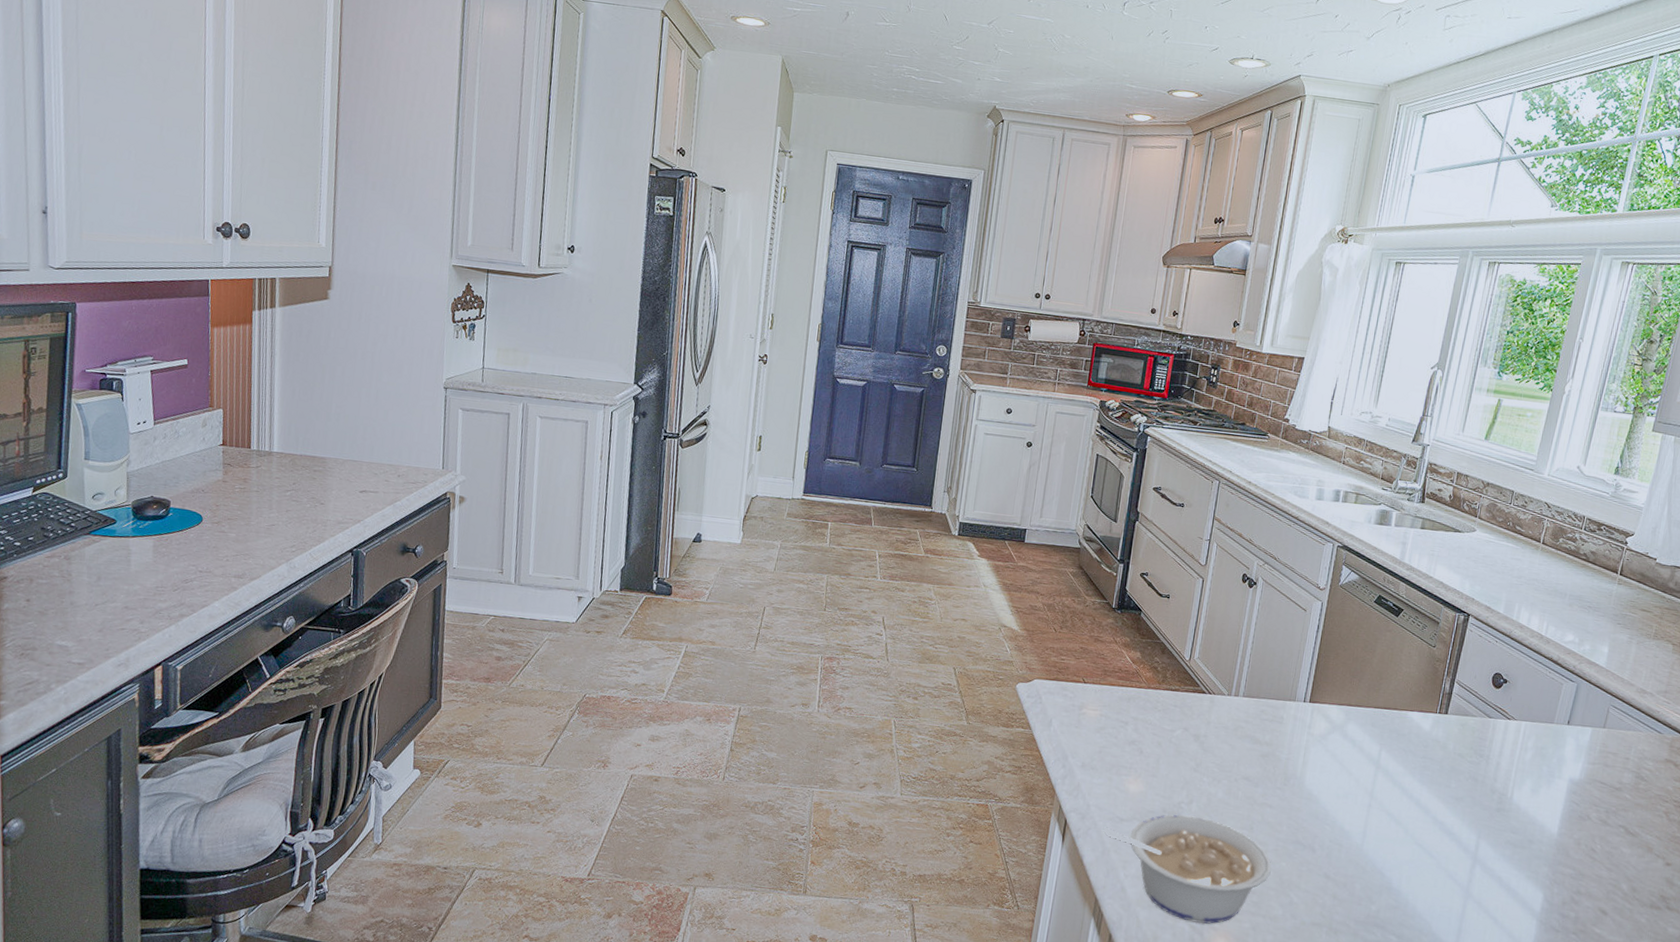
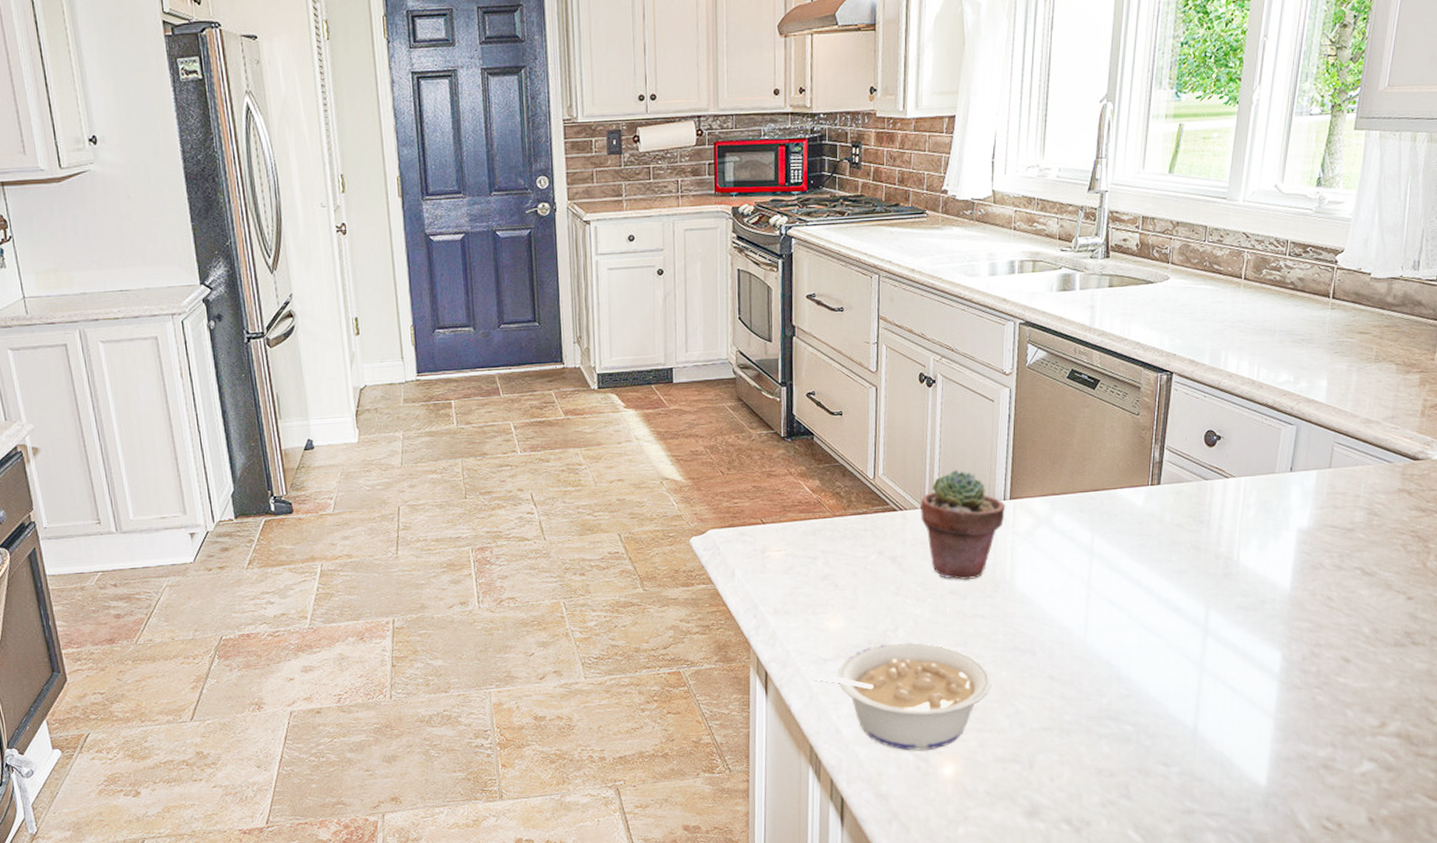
potted succulent: none [1226,666,1305,770] -> present [920,470,1006,581]

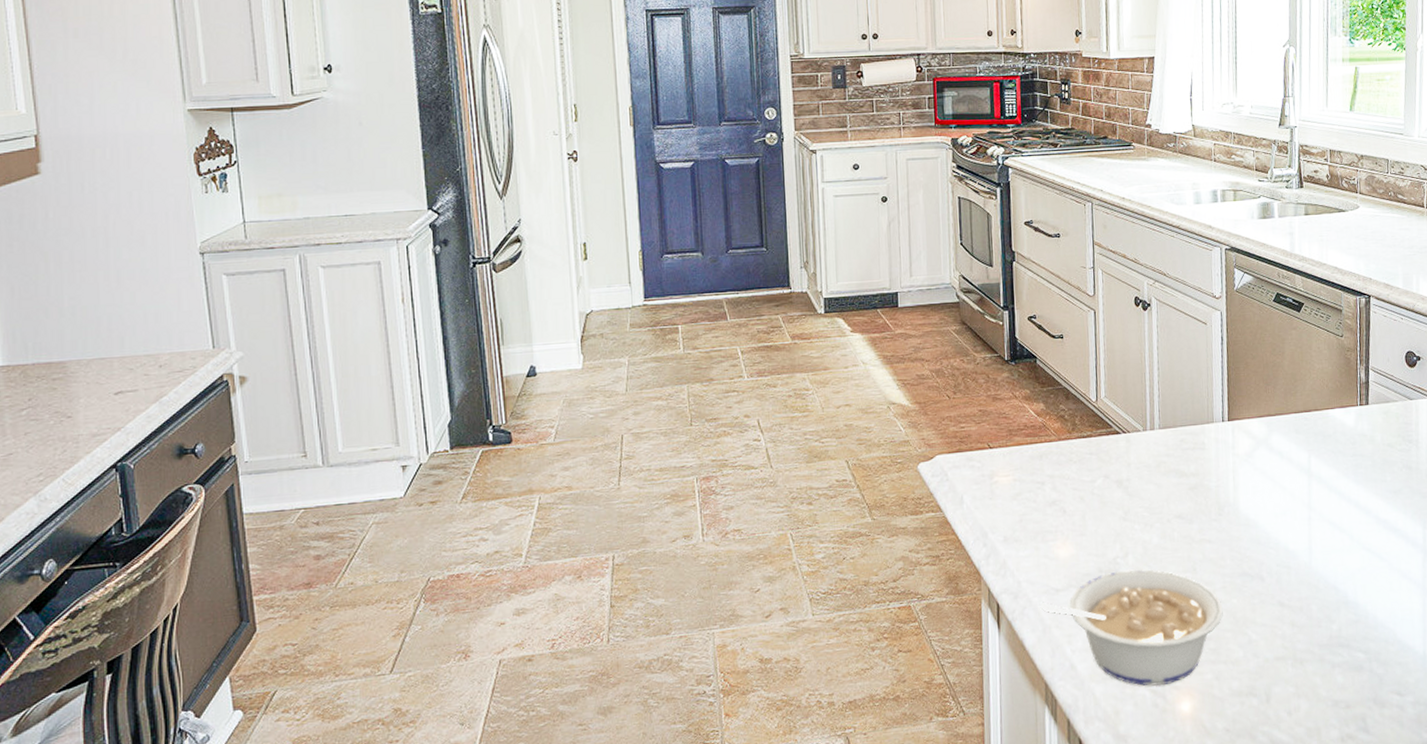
potted succulent: present [920,470,1006,581] -> none [1143,392,1225,504]

